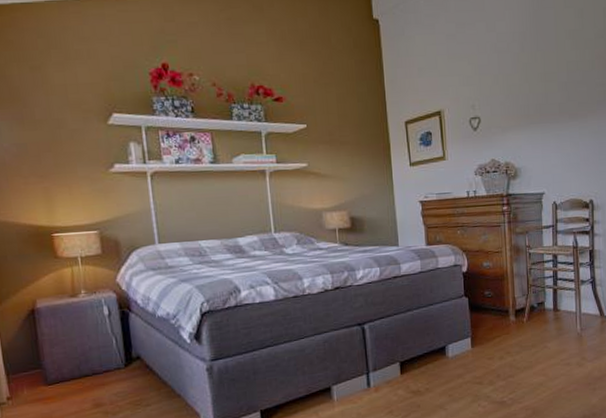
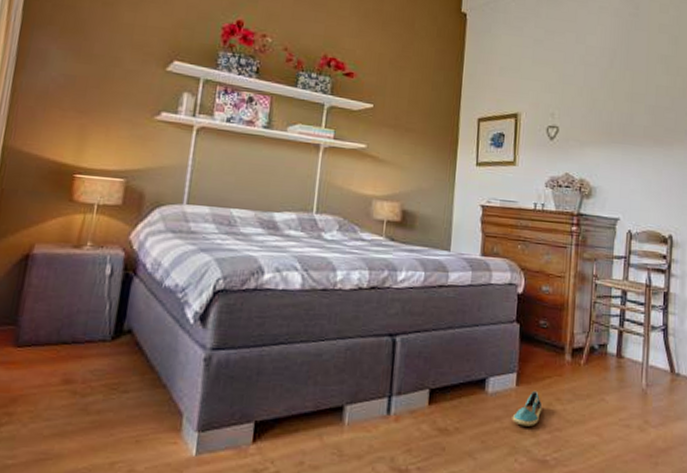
shoe: none [471,349,496,378] -> present [512,390,543,427]

